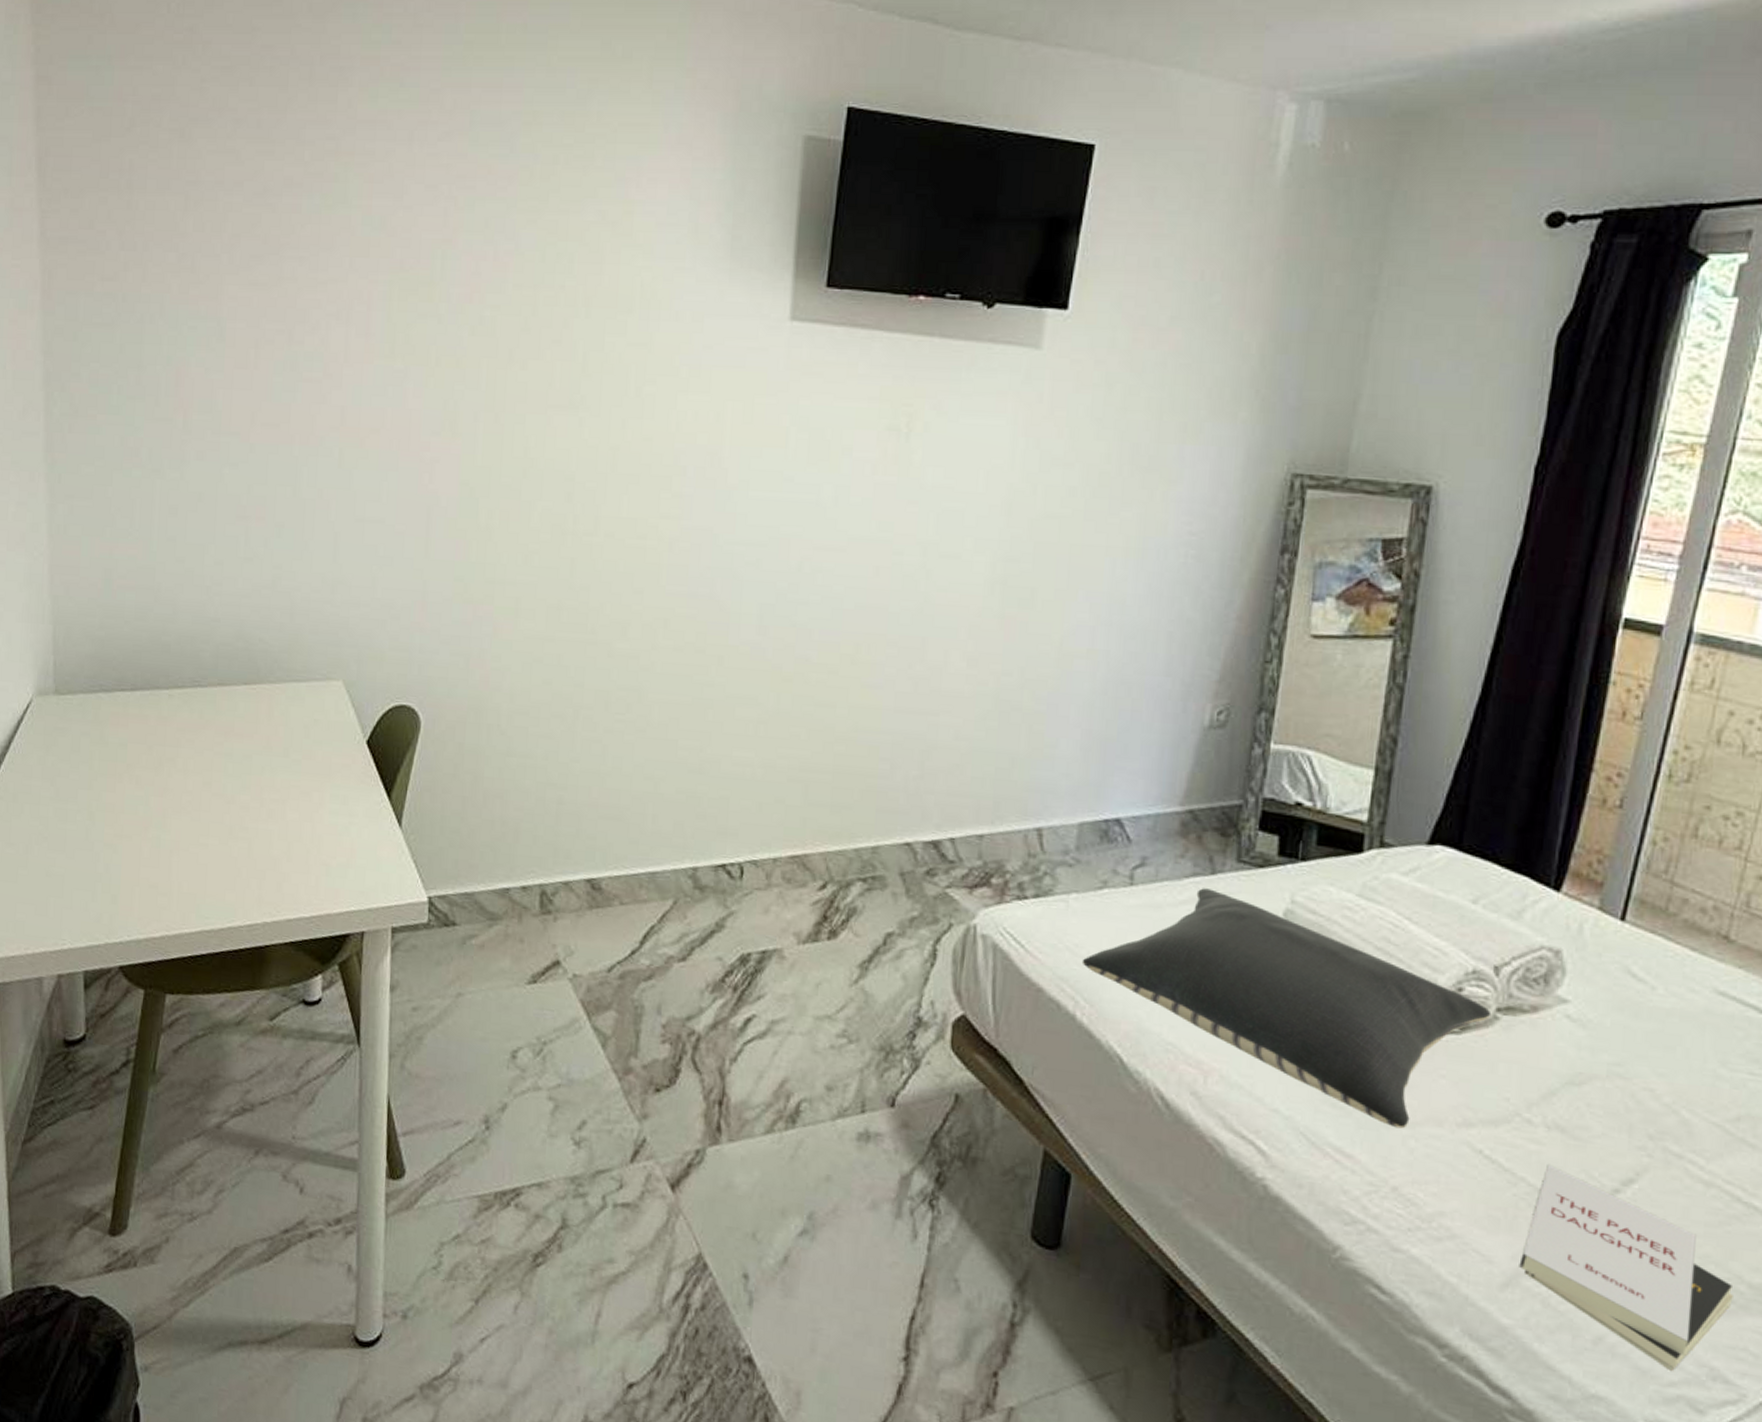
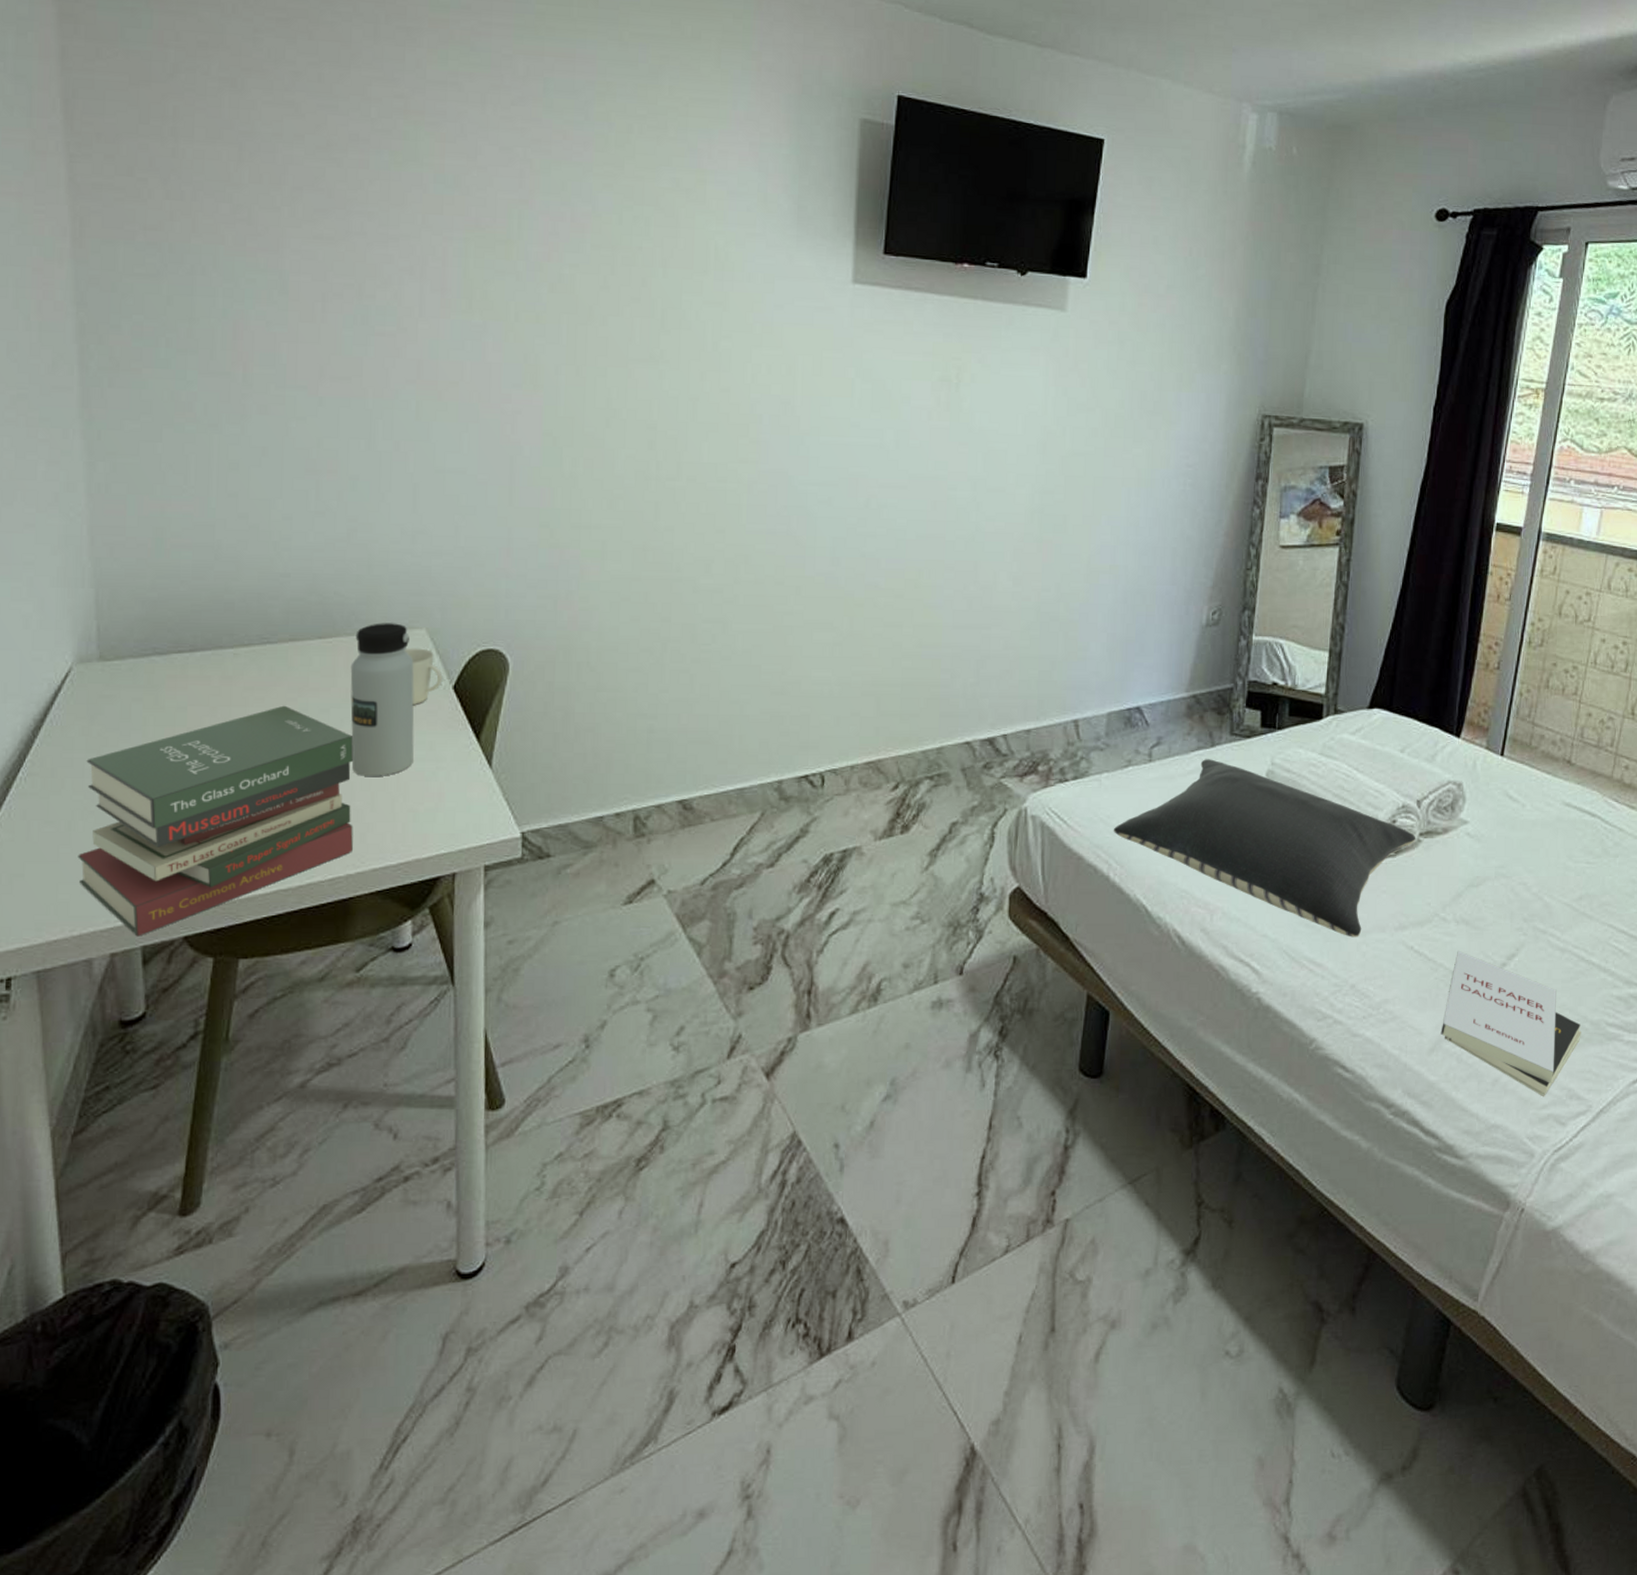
books: none [33,748,273,961] -> present [78,705,354,937]
water bottle: none [270,672,331,827] -> present [350,623,415,776]
cup: none [322,699,357,757] -> present [405,648,443,705]

